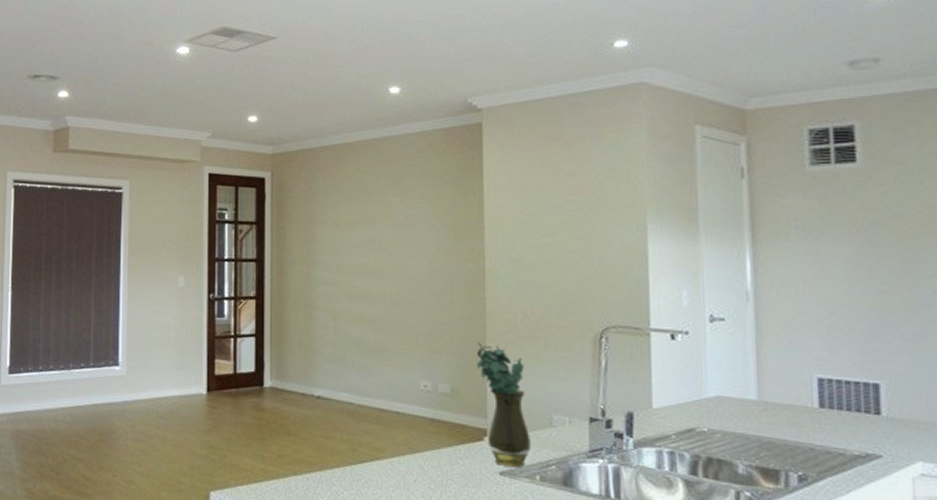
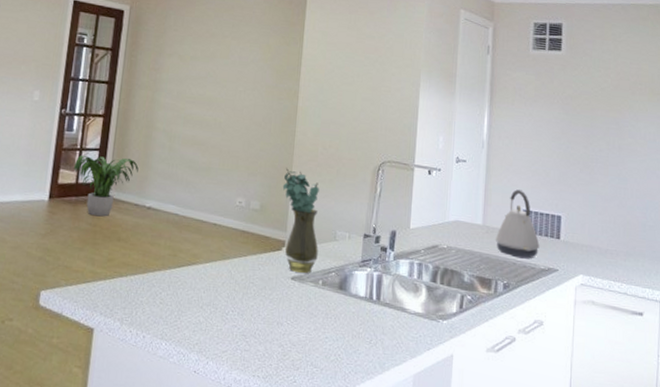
potted plant: none [229,342,301,409] -> present [73,155,139,217]
kettle: none [778,352,849,442] -> present [495,189,540,259]

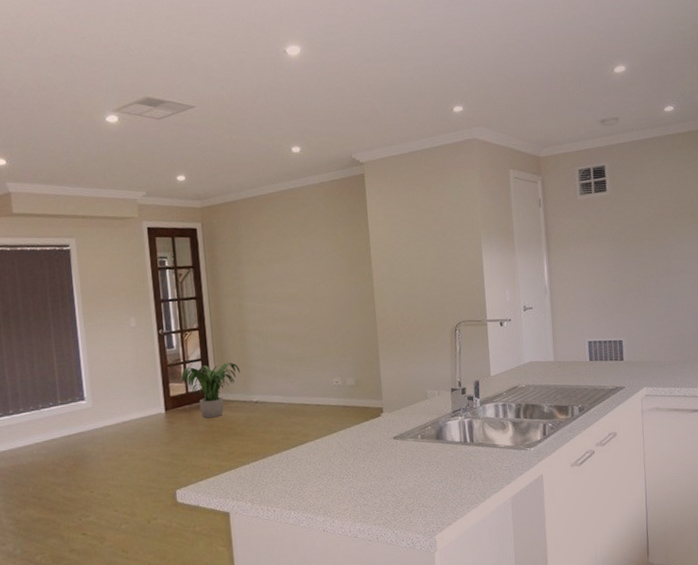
vase: present [282,167,319,273] -> none [372,343,414,432]
kettle: present [495,189,540,259] -> none [566,324,607,384]

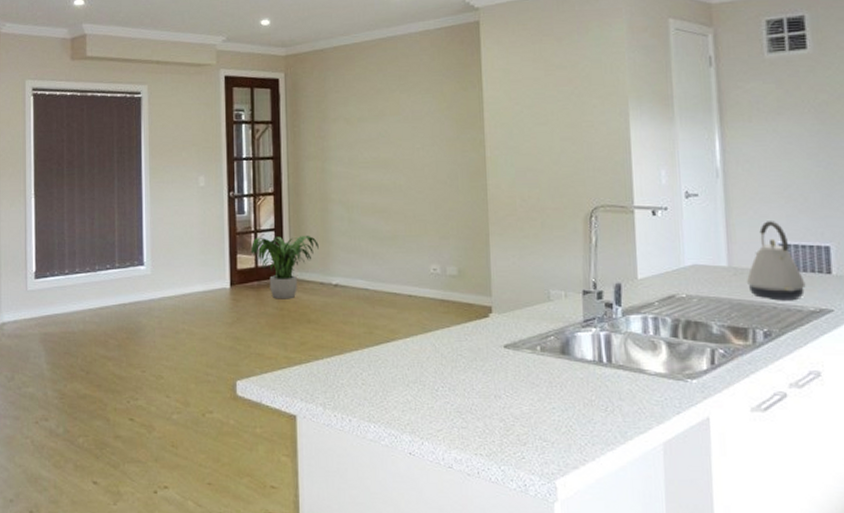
kettle: none [566,324,607,384] -> present [746,221,806,301]

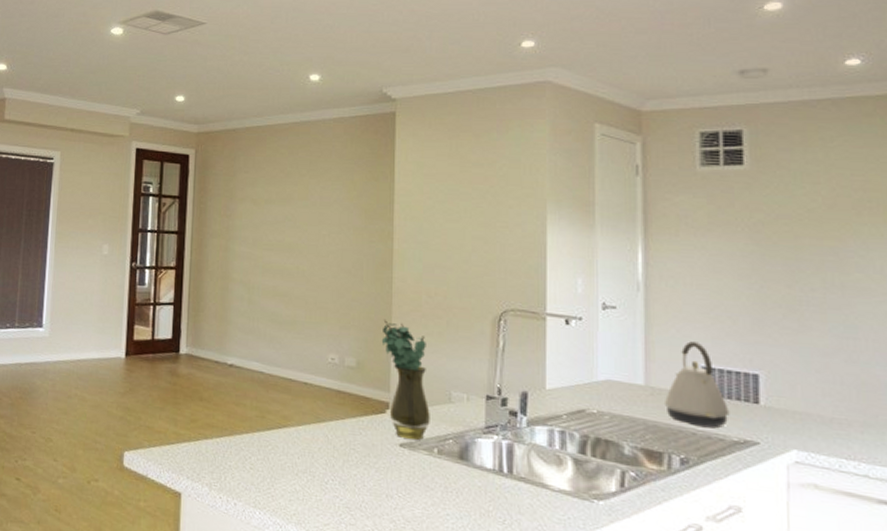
potted plant: present [250,235,319,299] -> none [148,310,217,375]
vase: none [480,225,532,339] -> present [381,318,430,440]

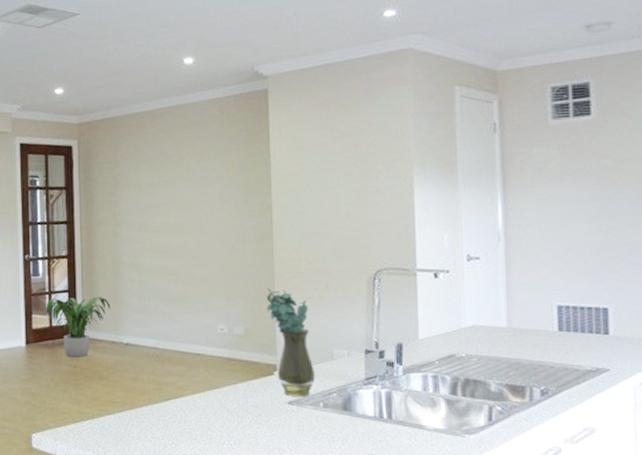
potted plant: none [148,310,217,375] -> present [45,296,110,357]
kettle: present [663,341,730,428] -> none [524,283,583,360]

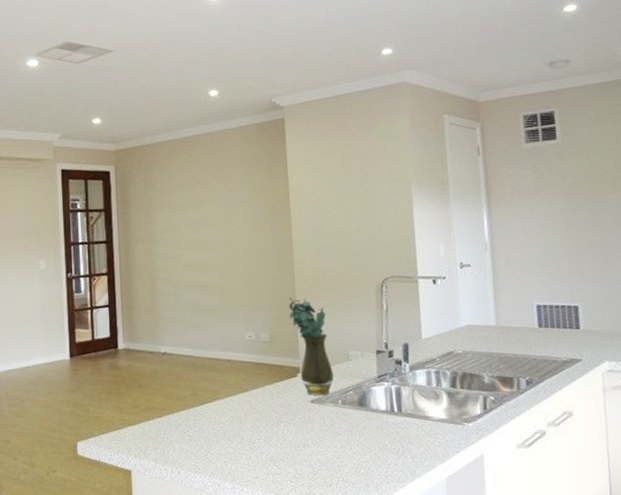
potted plant: present [45,296,110,357] -> none [87,309,148,368]

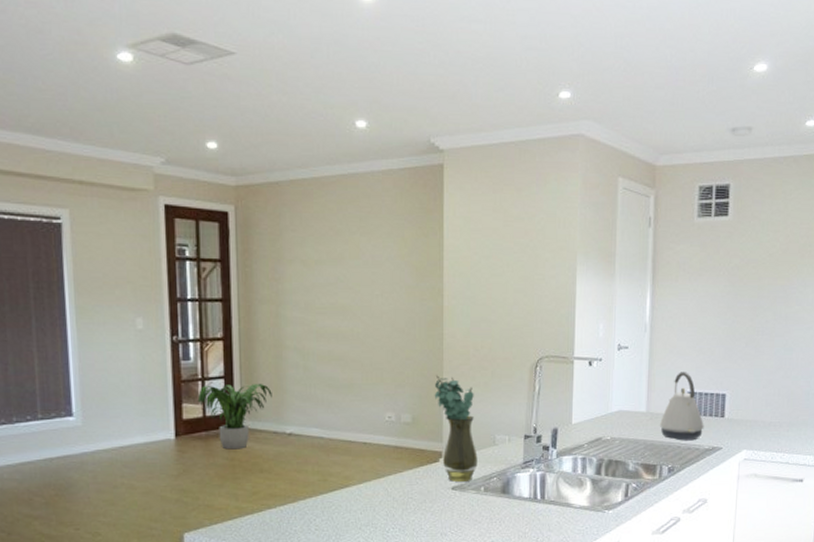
potted plant: none [87,309,148,368] -> present [197,383,272,450]
kettle: none [511,286,559,353] -> present [659,372,704,441]

